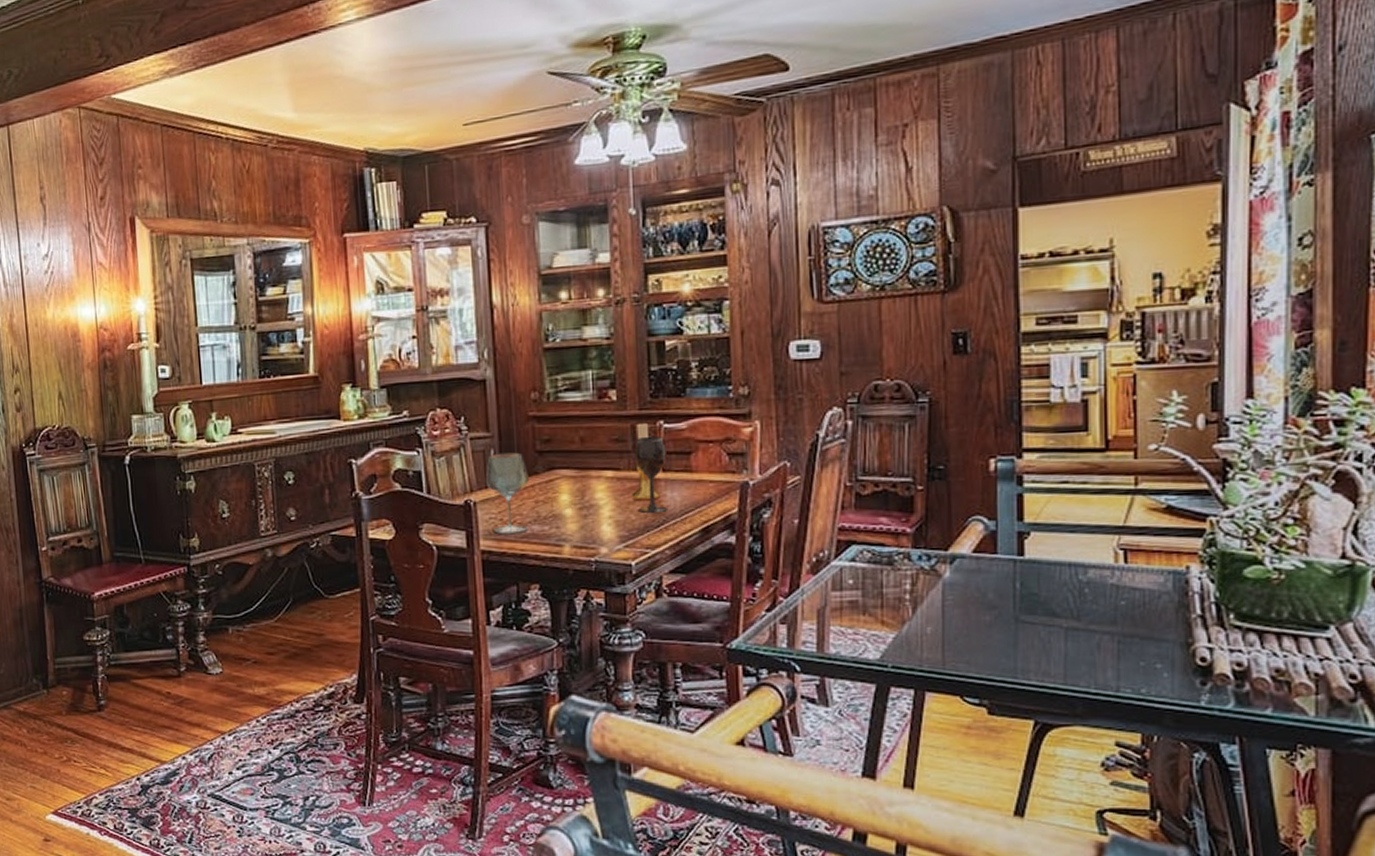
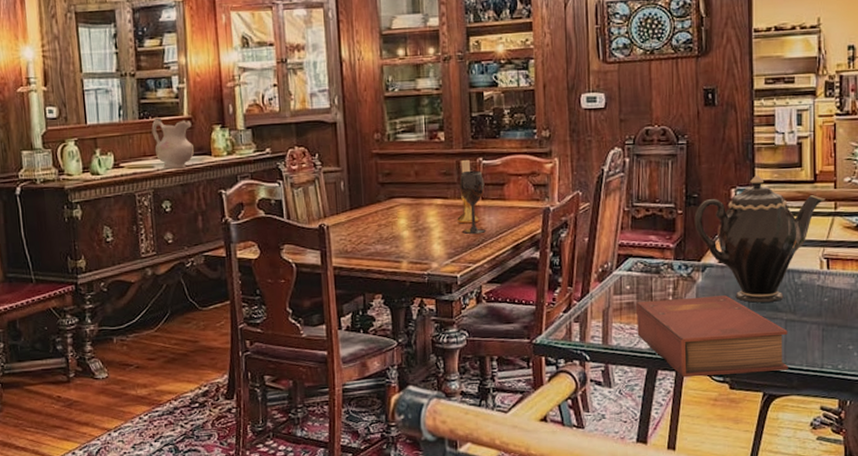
ceramic pitcher: none [273,376,322,435] -> present [151,117,195,169]
wine glass: present [485,452,529,535] -> none [336,184,373,254]
book: none [862,594,1070,697] -> present [636,295,788,378]
teapot: none [939,441,1122,605] -> present [694,175,826,303]

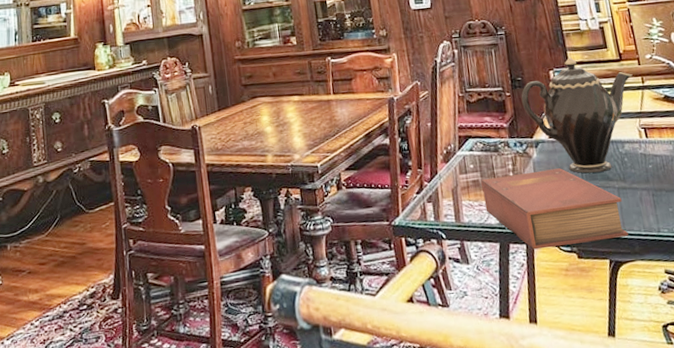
ceramic pitcher: present [151,117,195,169] -> none [43,39,81,84]
candle holder: present [457,158,480,224] -> none [312,58,333,117]
wine glass: present [459,170,485,234] -> none [312,69,339,126]

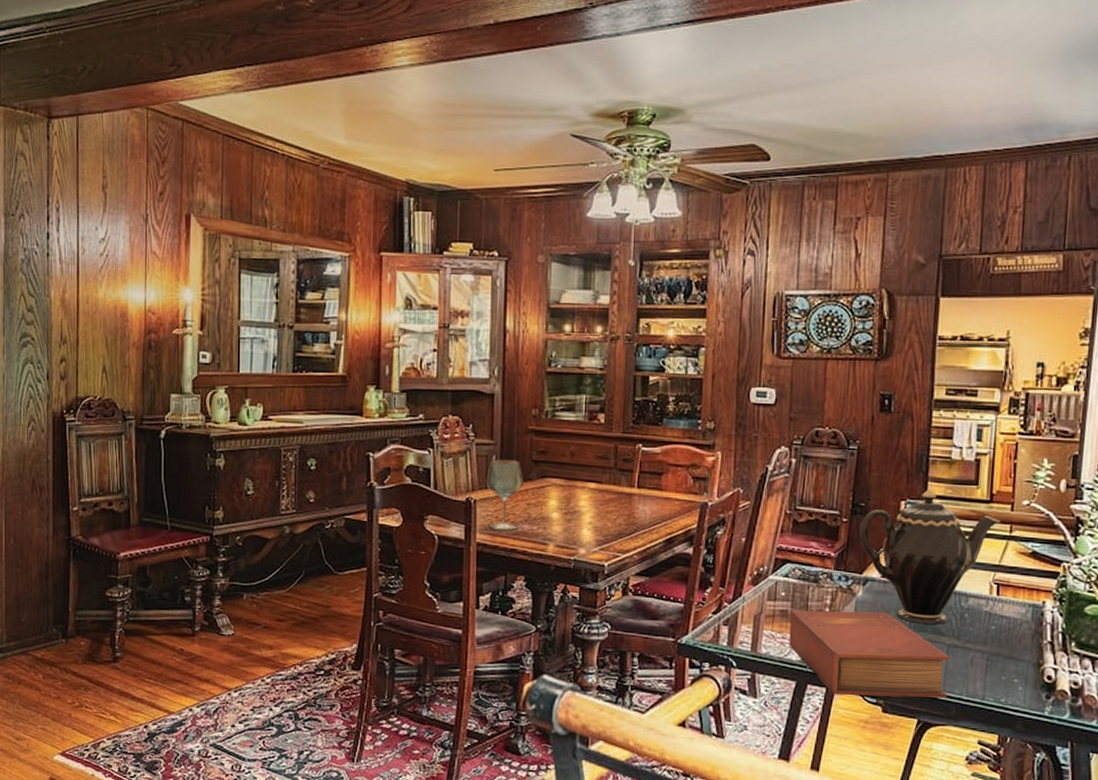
wine glass: none [206,87,240,151] -> present [486,459,524,531]

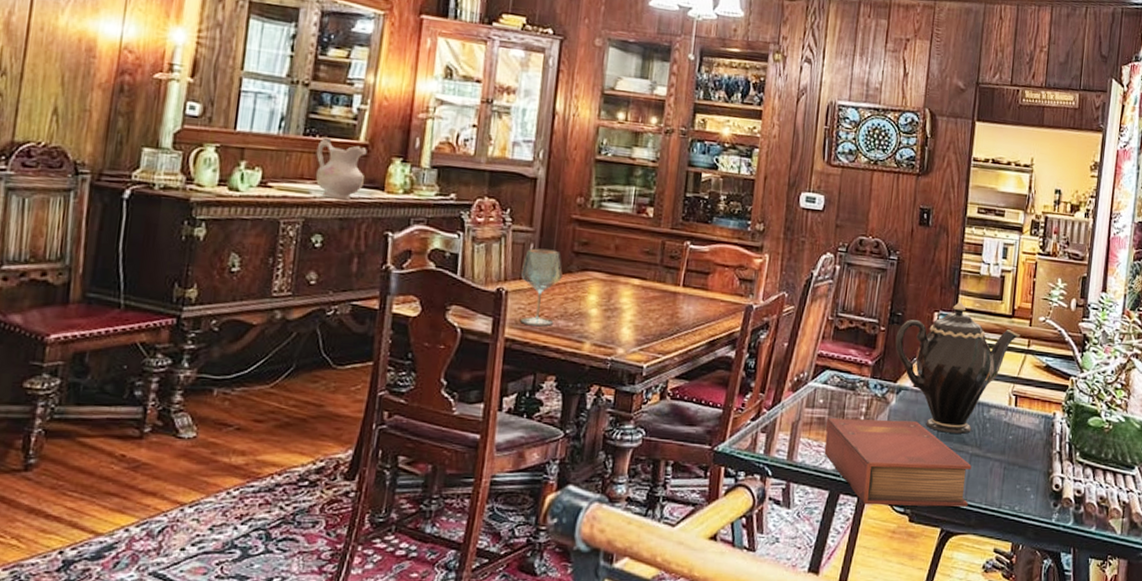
ceramic pitcher: none [304,372,346,427] -> present [315,137,367,200]

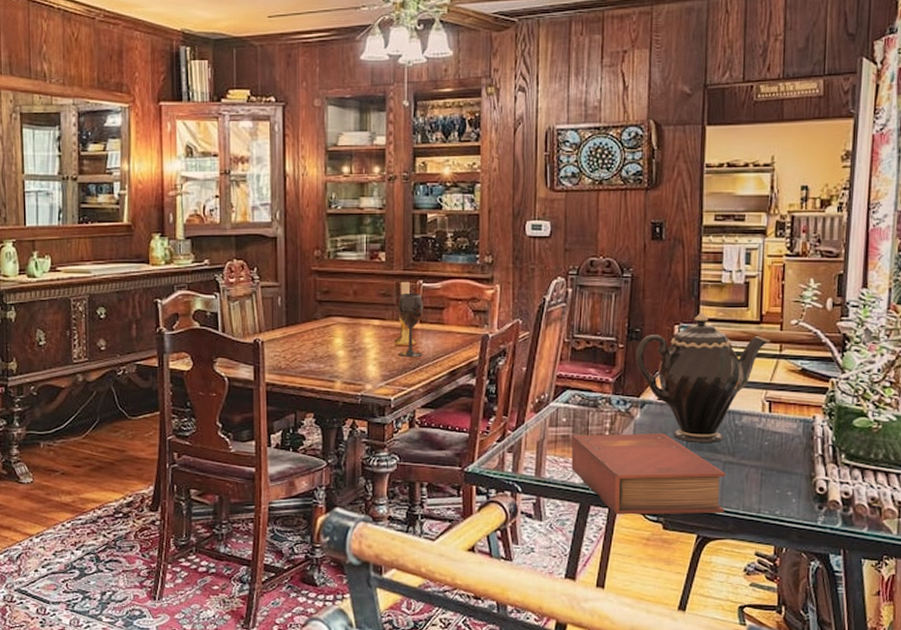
ceramic pitcher: present [315,137,367,200] -> none [90,223,133,275]
wine glass: present [520,248,563,327] -> none [272,300,309,370]
candle holder: none [652,239,678,311] -> present [394,280,417,346]
wine glass: none [657,253,689,323] -> present [398,292,424,357]

